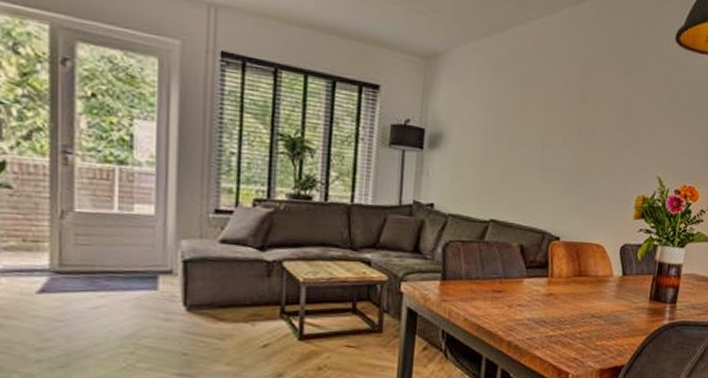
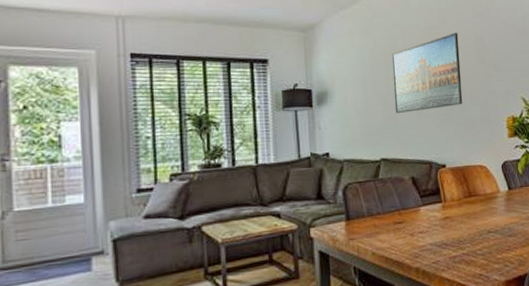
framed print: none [514,89,602,174] -> present [391,32,463,113]

